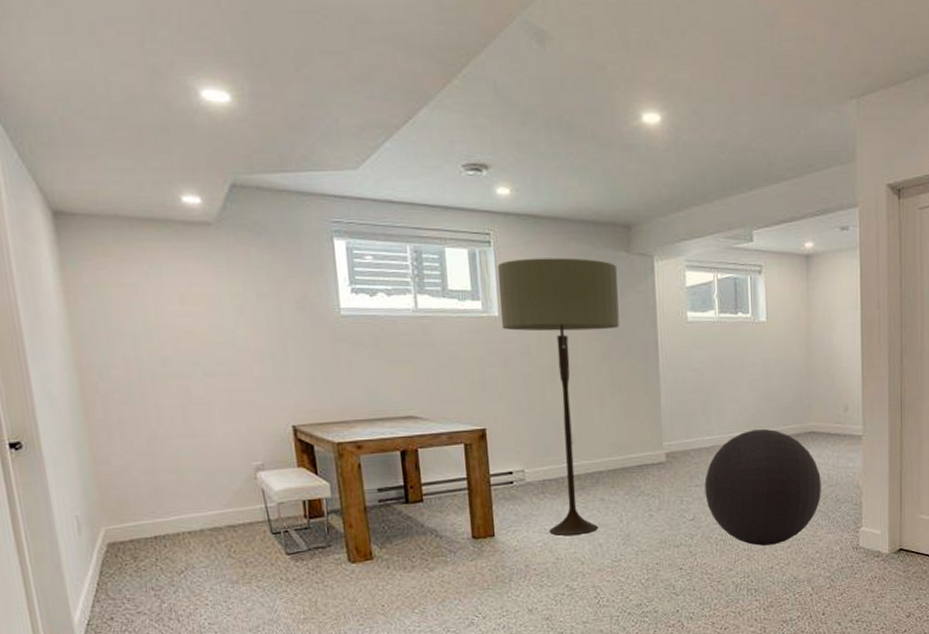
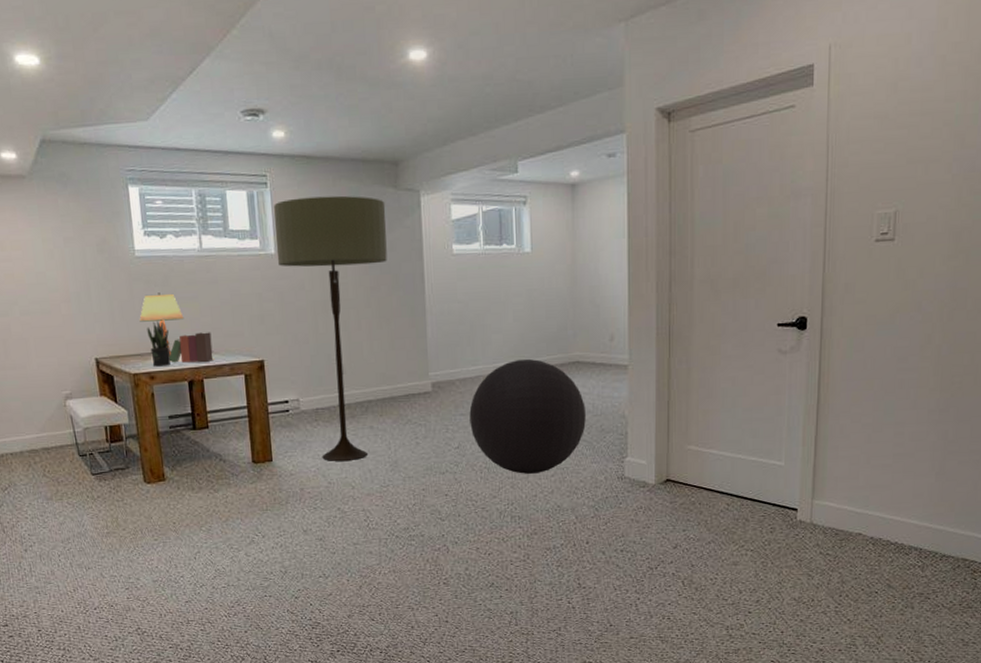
table lamp: none [344,355,397,424] -> present [139,292,184,357]
potted plant: none [353,385,380,435] -> present [147,321,171,367]
books: none [378,398,430,432] -> present [168,332,214,363]

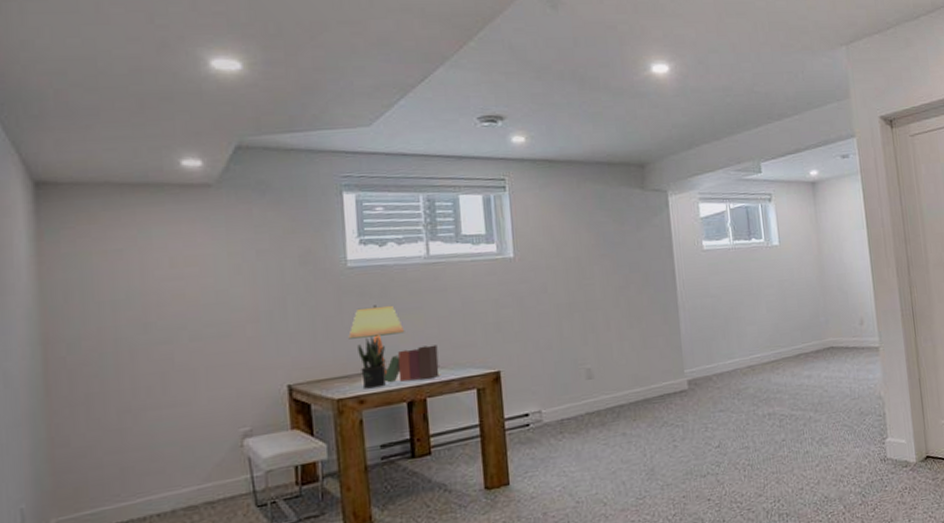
floor lamp: present [273,195,387,461] -> none [512,197,636,477]
exercise ball: present [469,358,586,474] -> none [728,347,845,467]

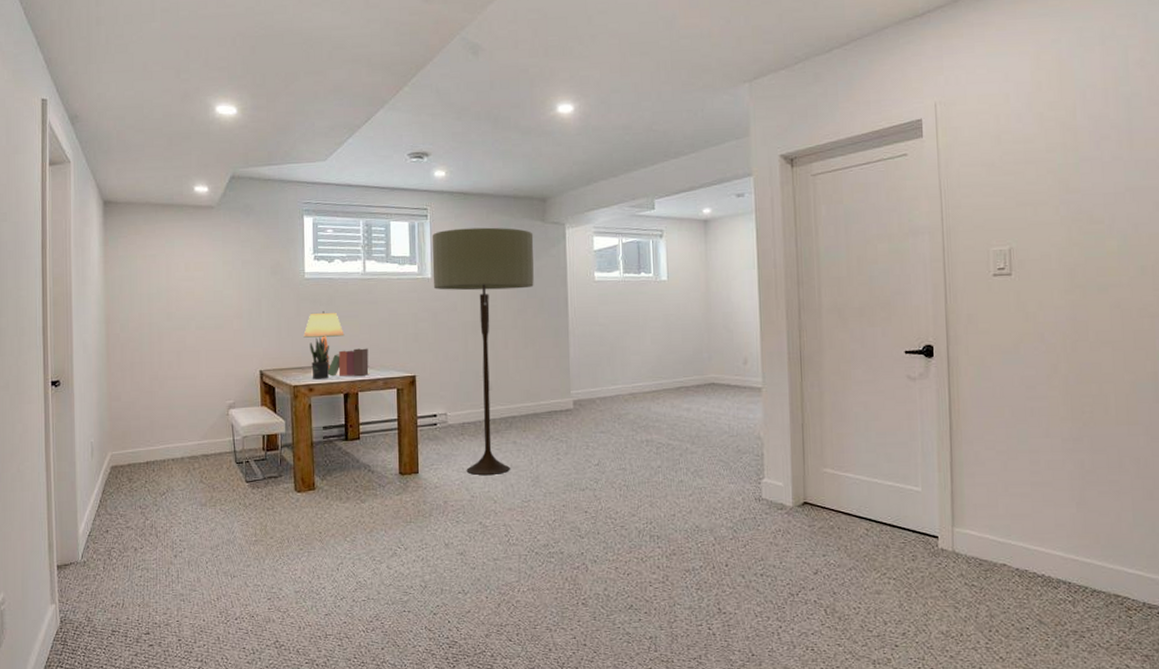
floor lamp: none [512,197,636,477] -> present [431,227,534,475]

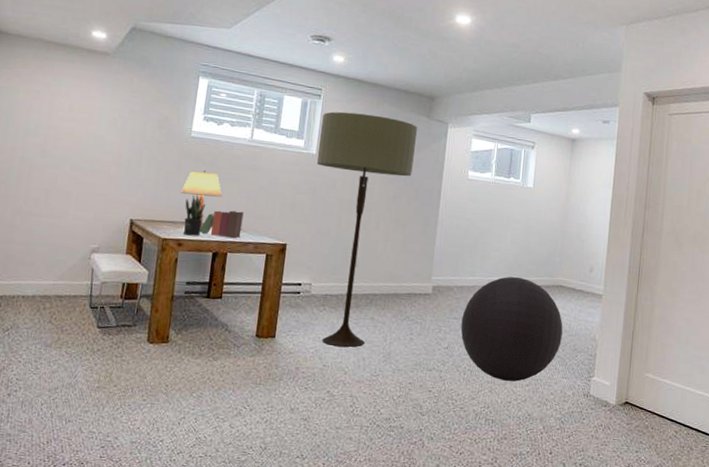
exercise ball: none [609,379,722,493] -> present [460,276,563,382]

